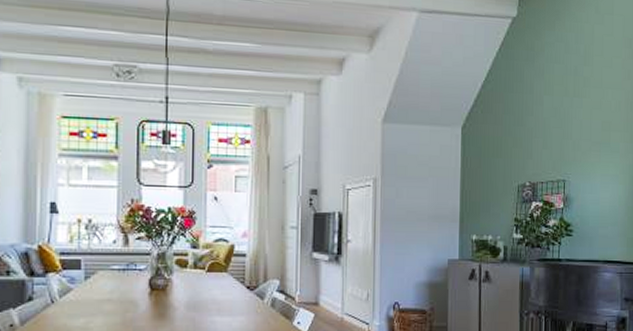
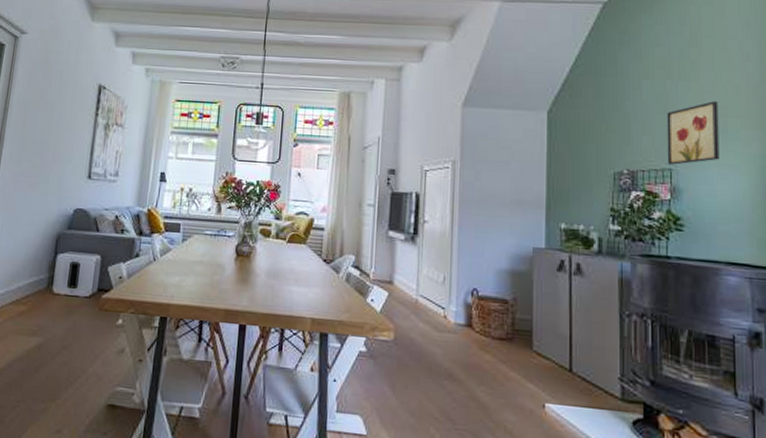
wall art: none [561,116,604,176] -> present [667,101,720,165]

